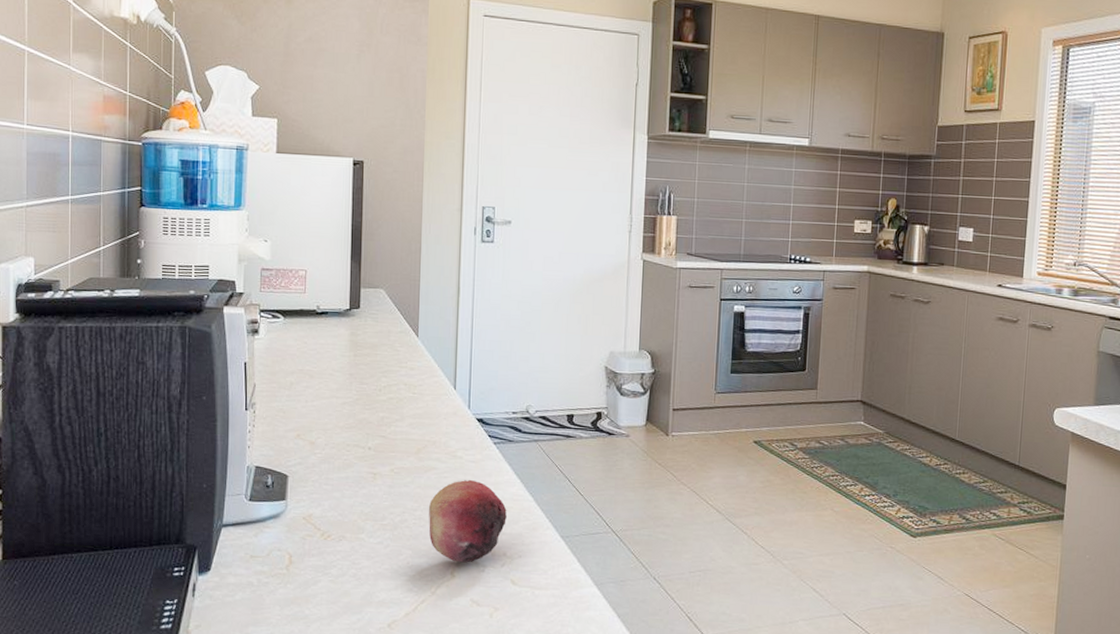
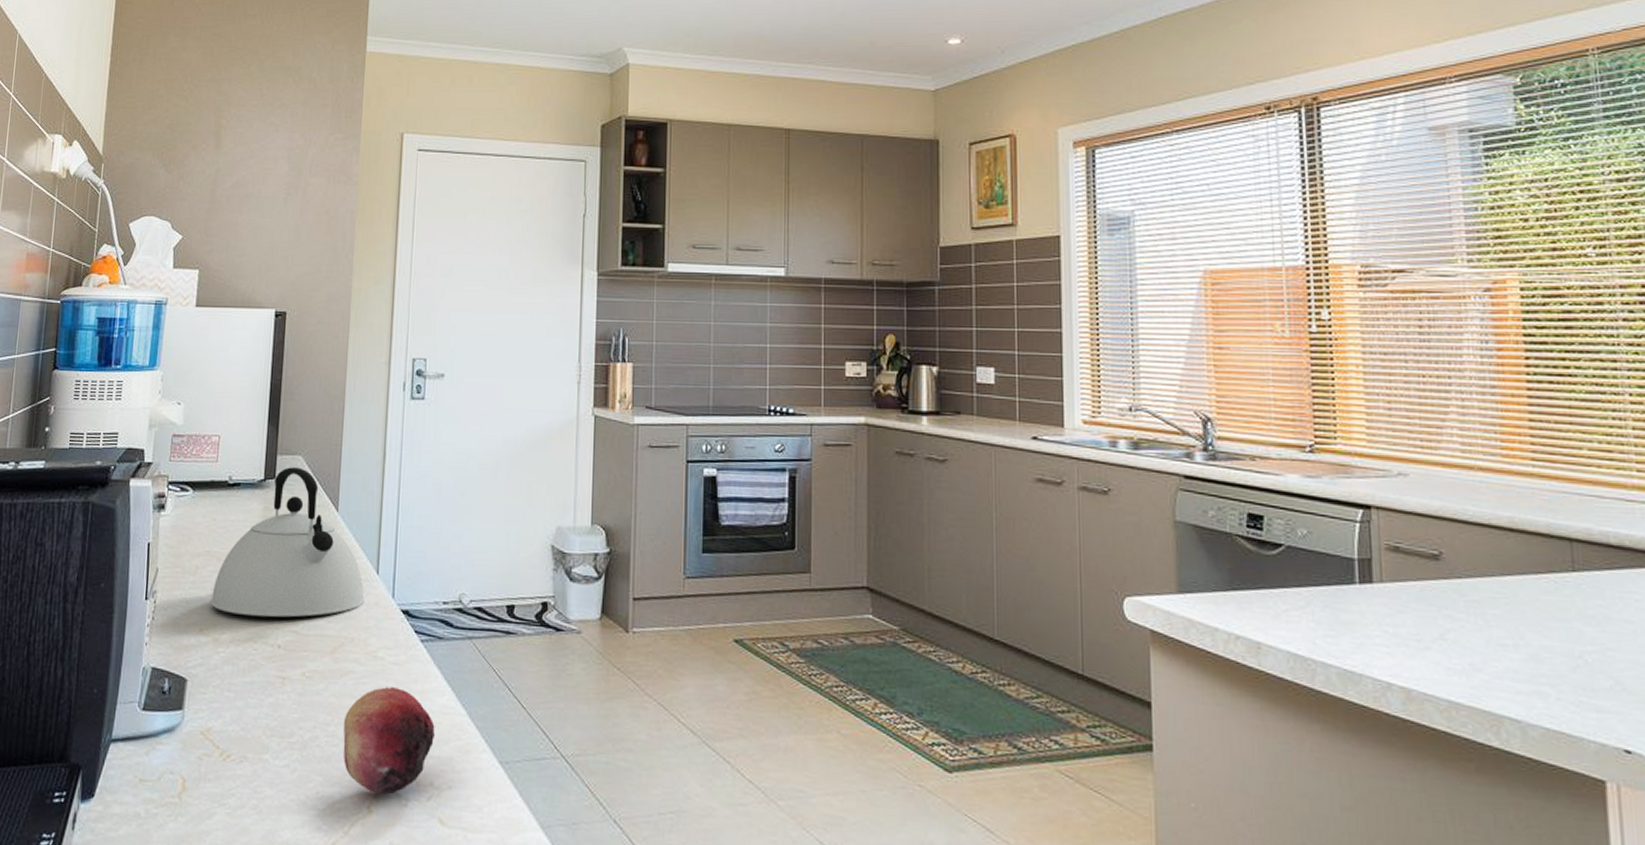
kettle: none [305,298,444,425] -> present [210,467,364,618]

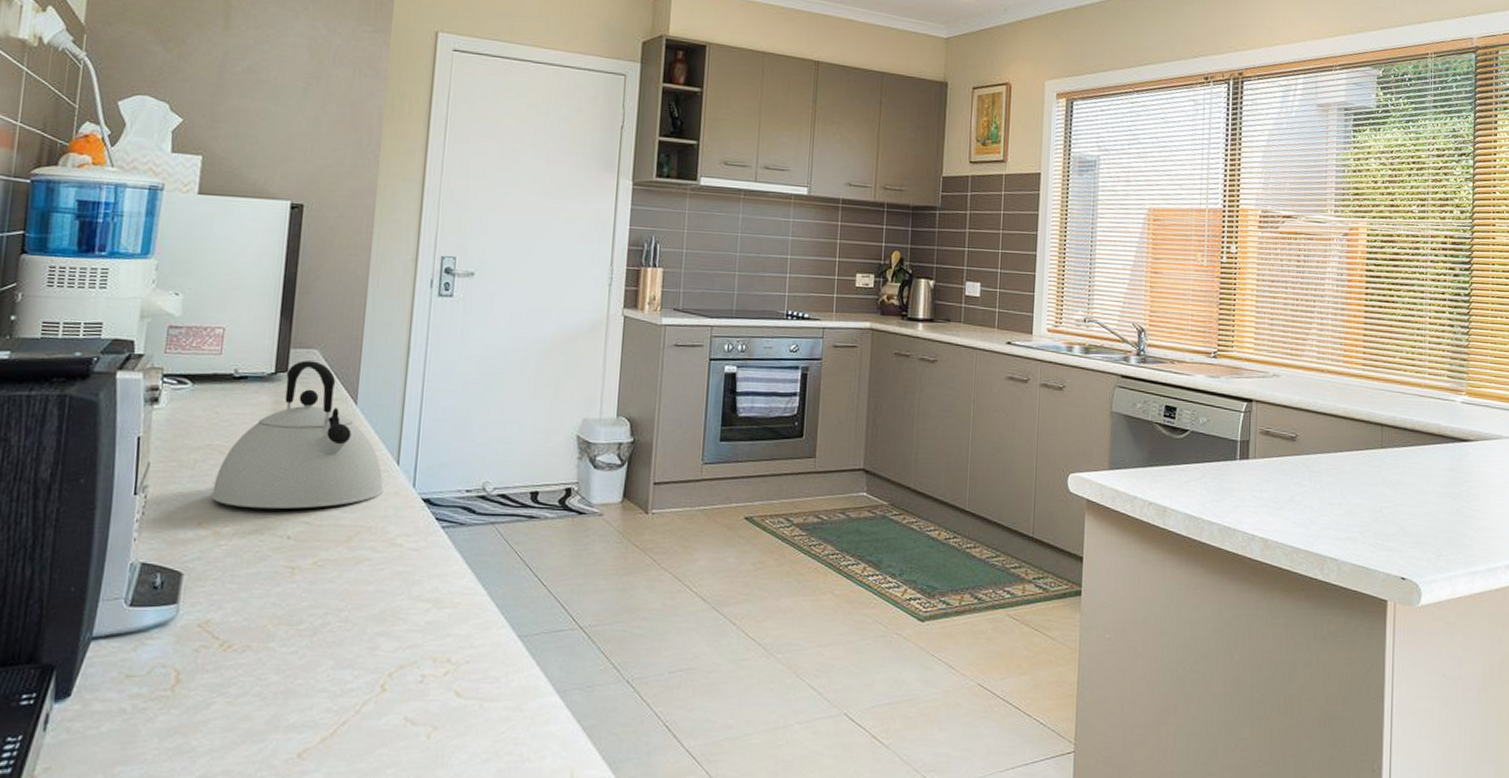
fruit: present [343,686,435,795] -> none [357,571,454,673]

